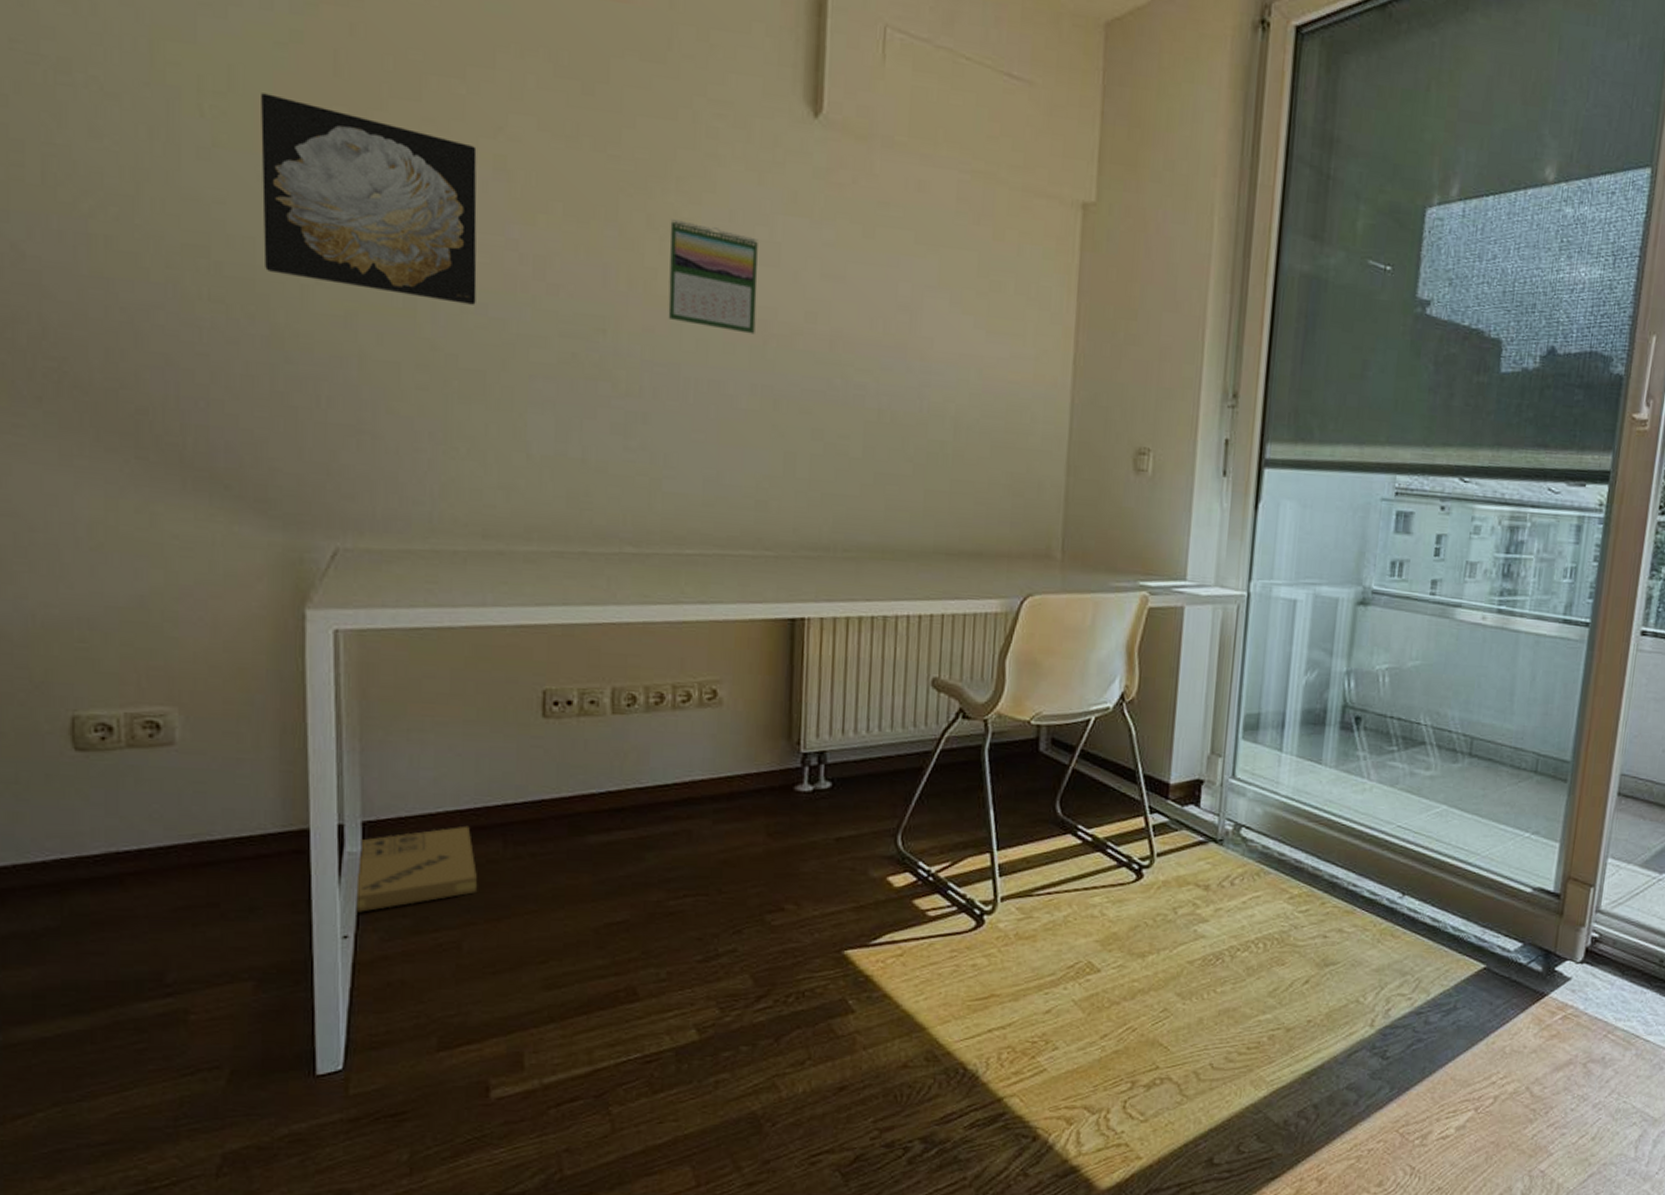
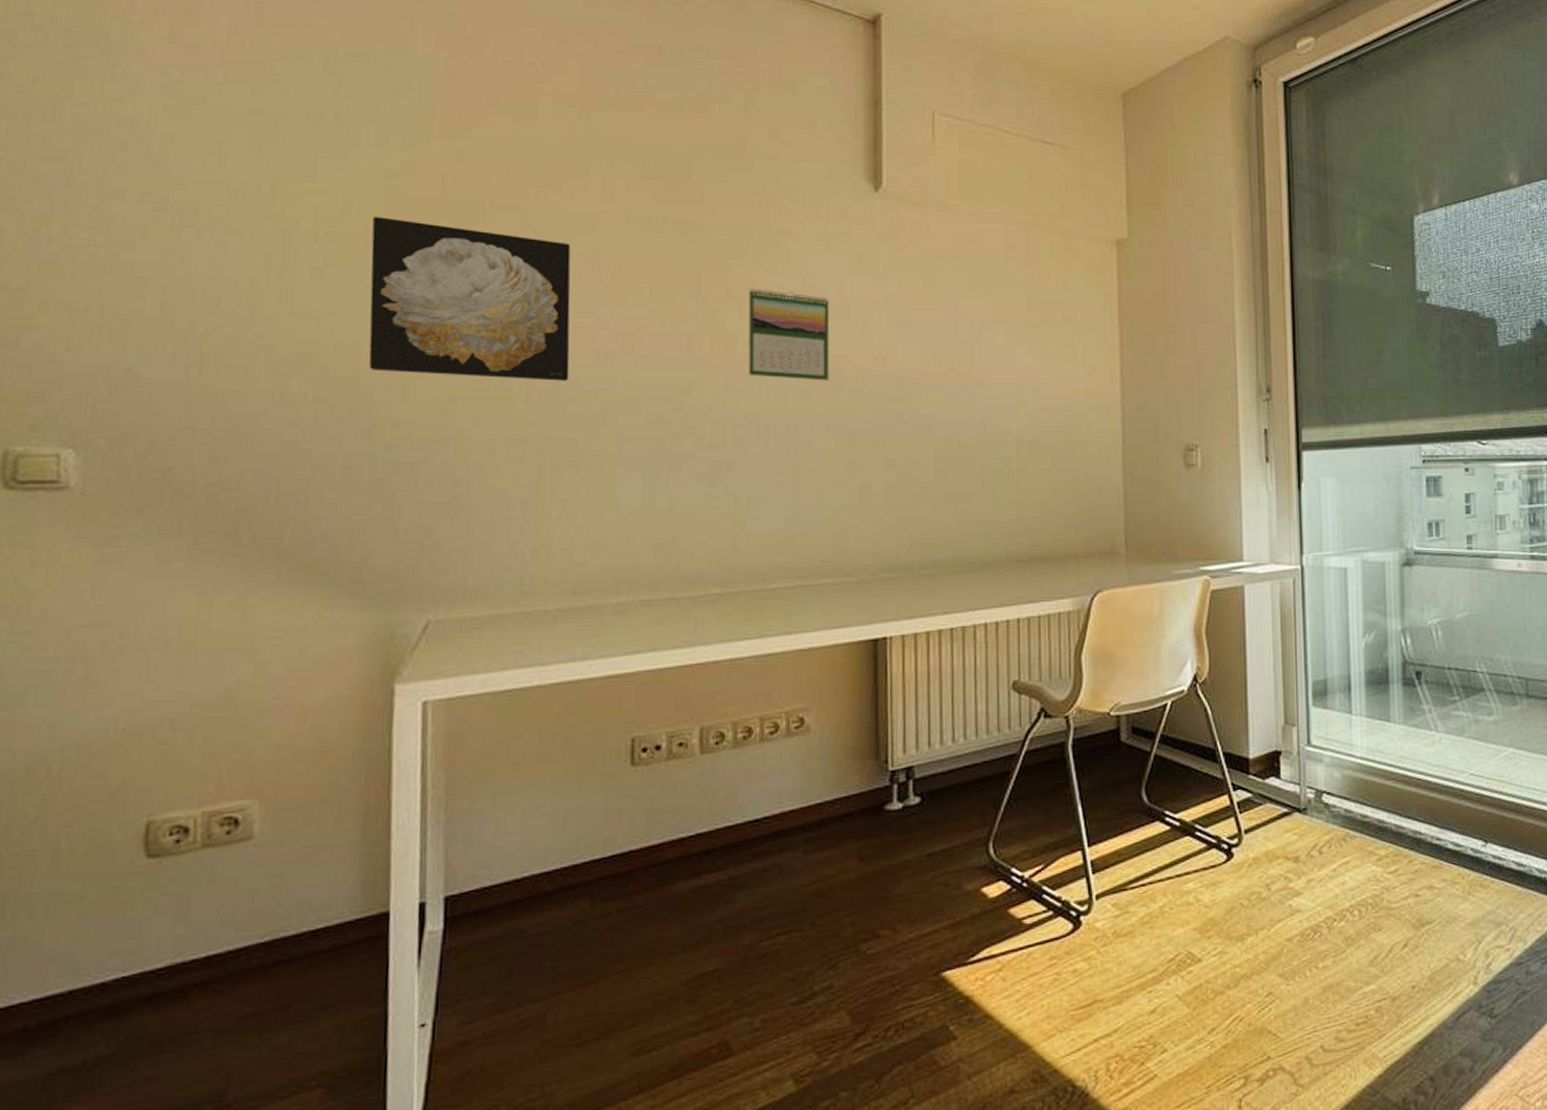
cardboard box: present [354,825,478,914] -> none [433,887,564,998]

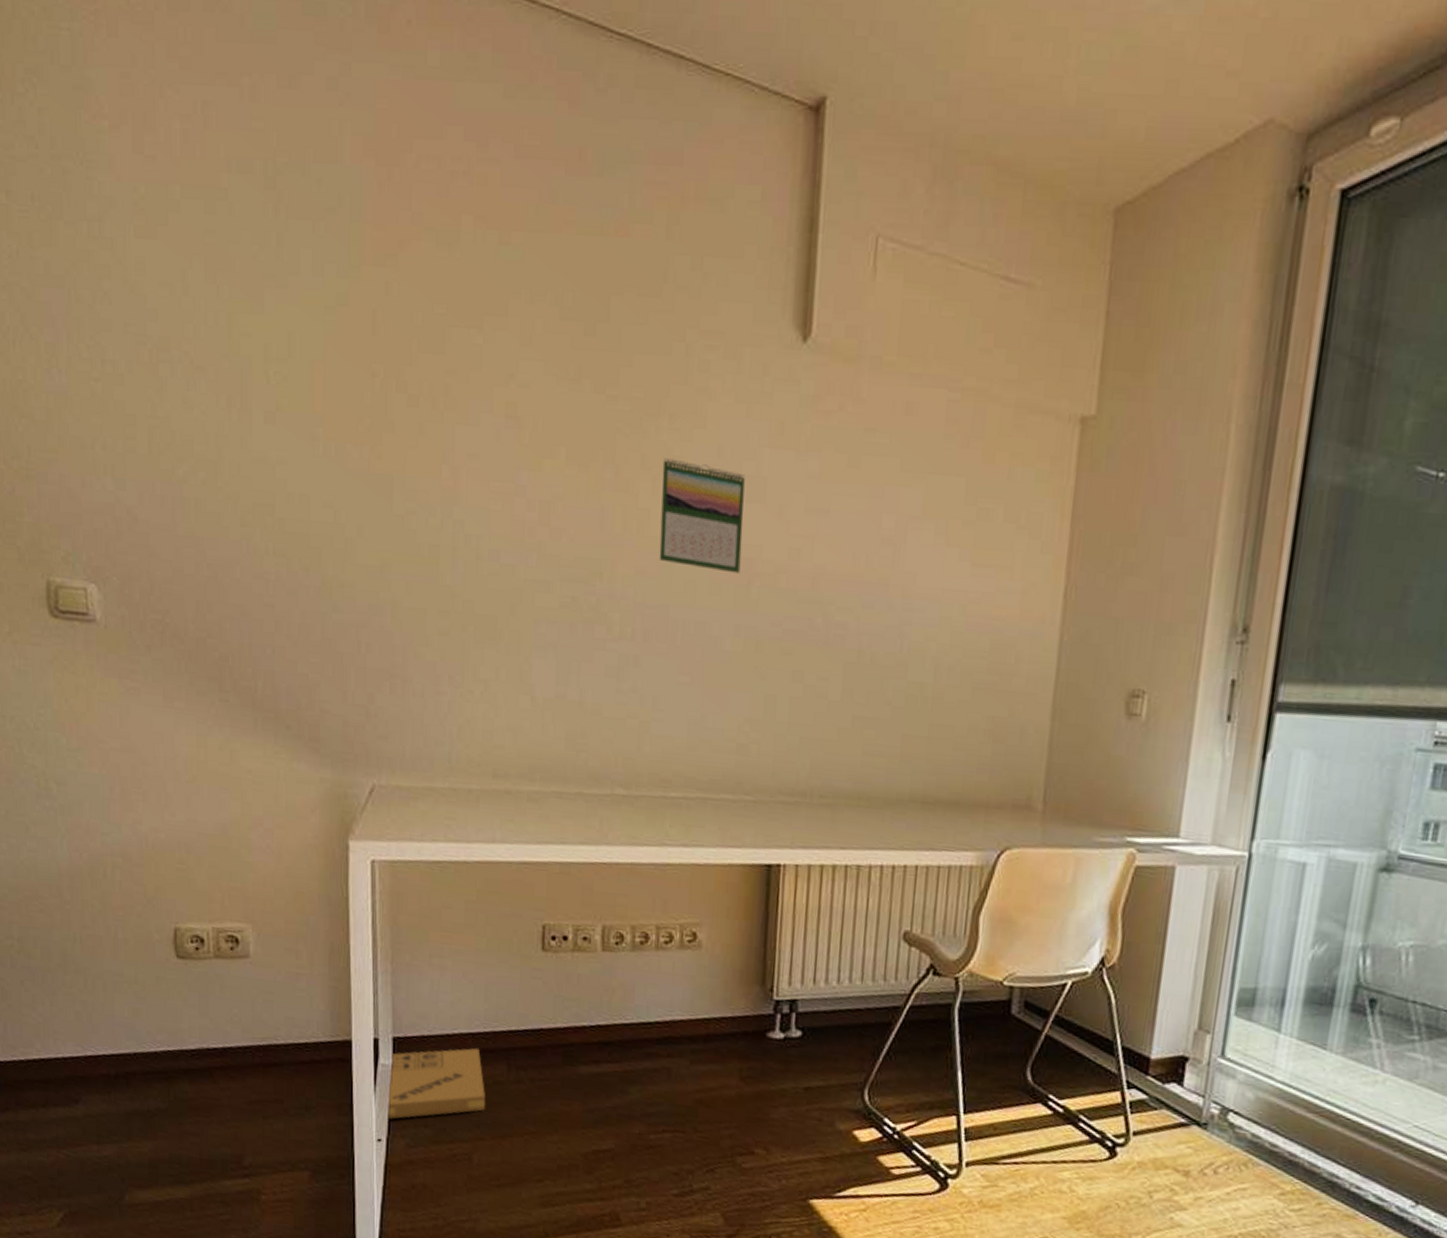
wall art: present [369,217,571,381] -> none [314,357,492,552]
cardboard box: none [433,887,564,998] -> present [386,1047,486,1120]

